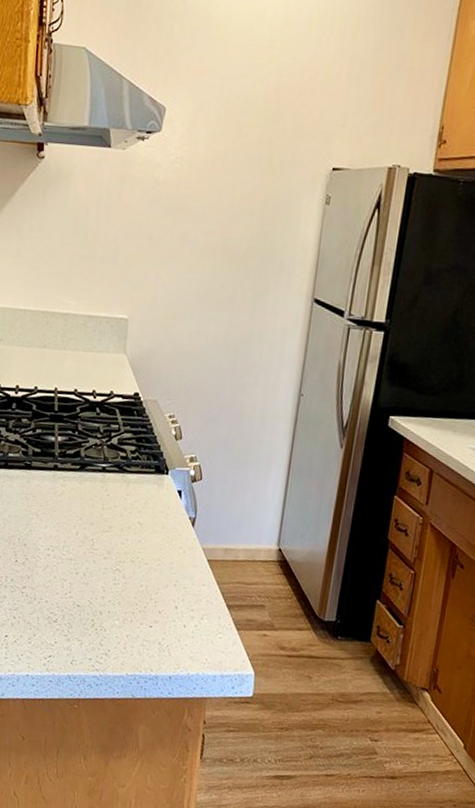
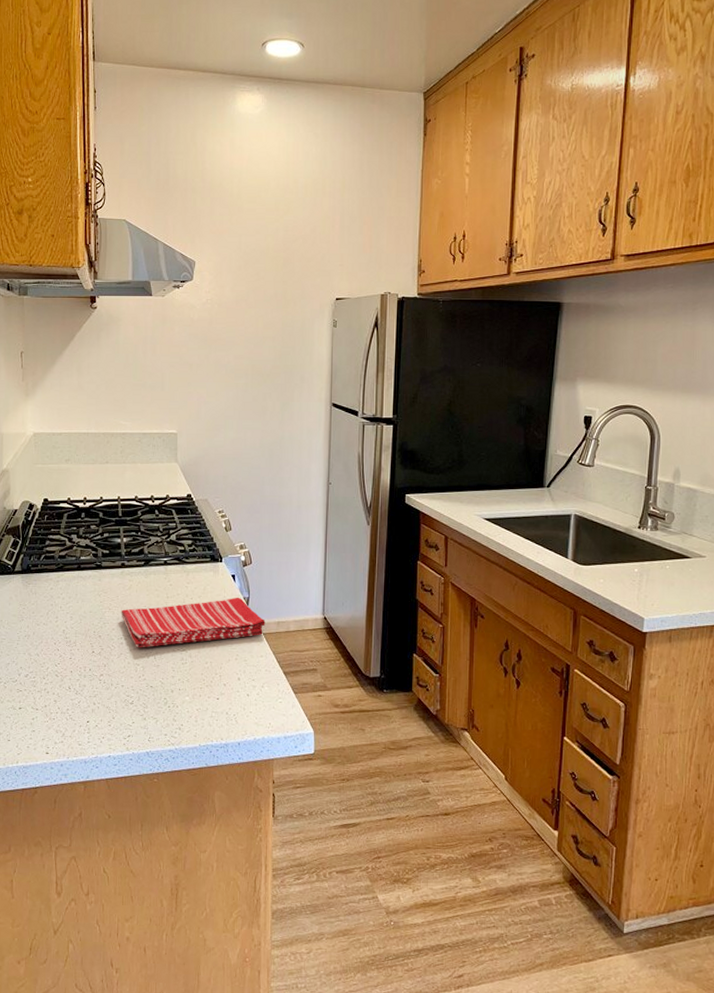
dish towel: none [49,516,212,562] -> present [121,597,266,648]

